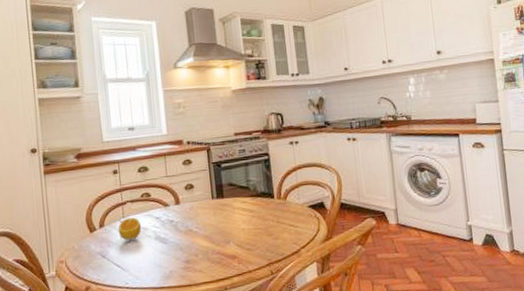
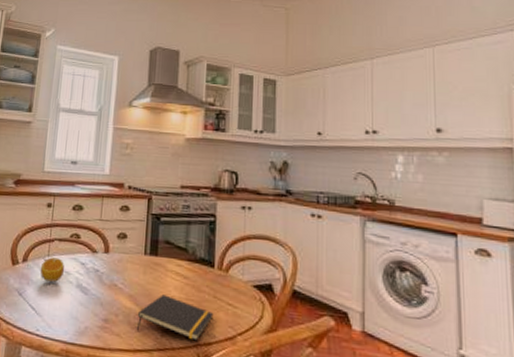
notepad: none [214,229,279,264] -> present [137,294,214,341]

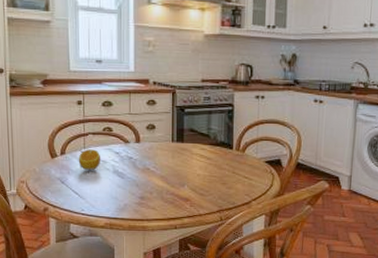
notepad: present [137,294,214,341] -> none [169,174,233,207]

